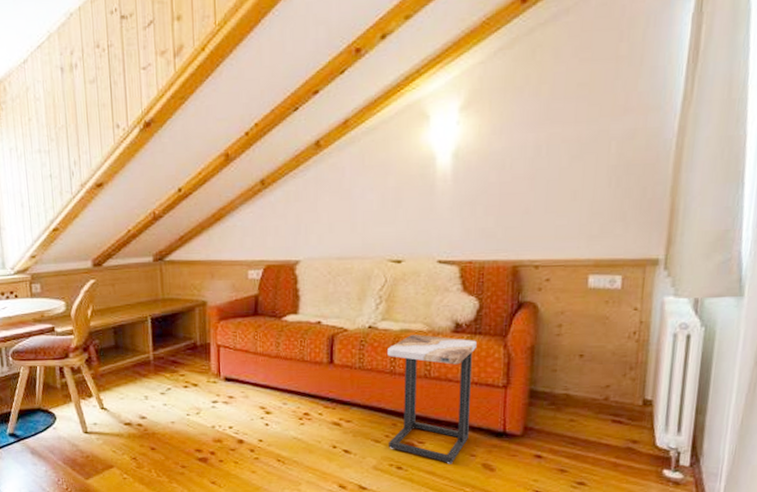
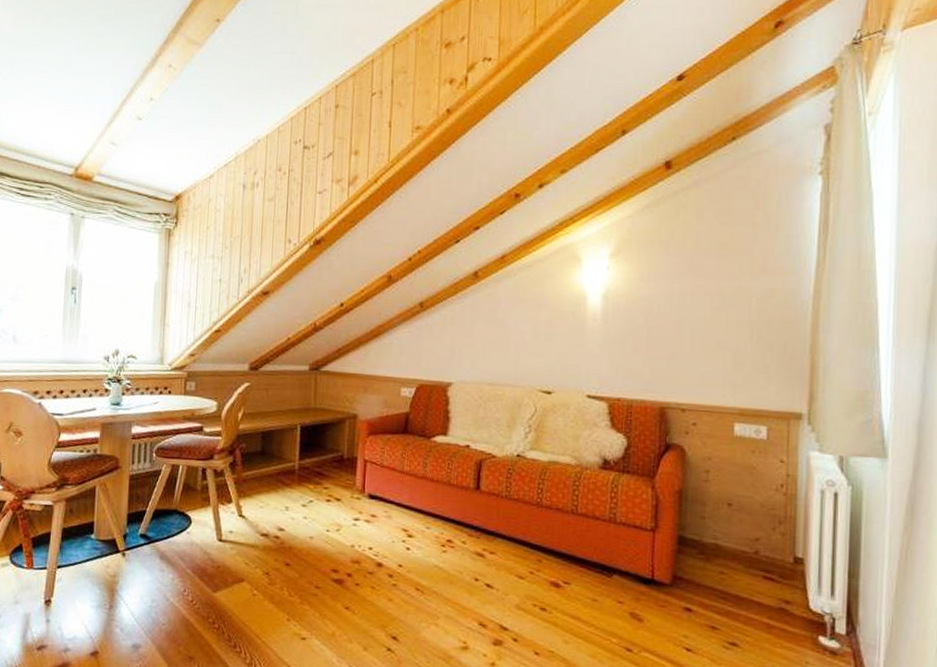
side table: present [388,335,477,464] -> none [533,467,624,610]

